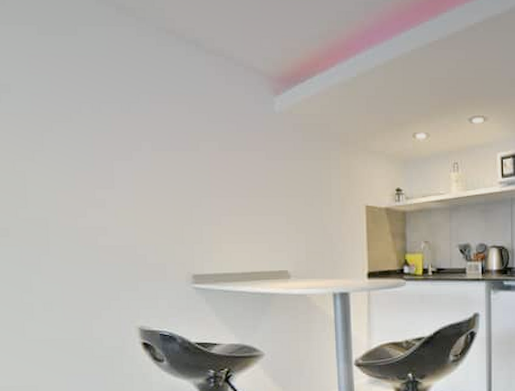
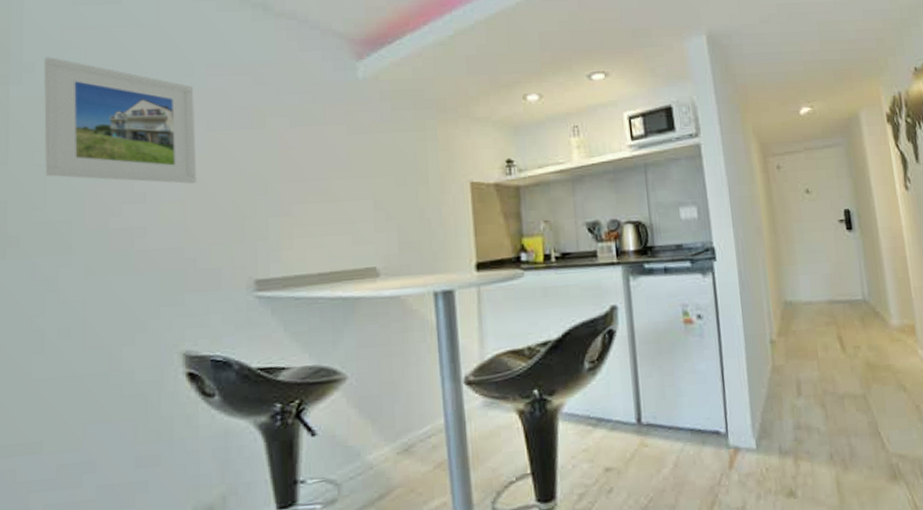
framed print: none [18,80,145,194] -> present [44,57,197,184]

